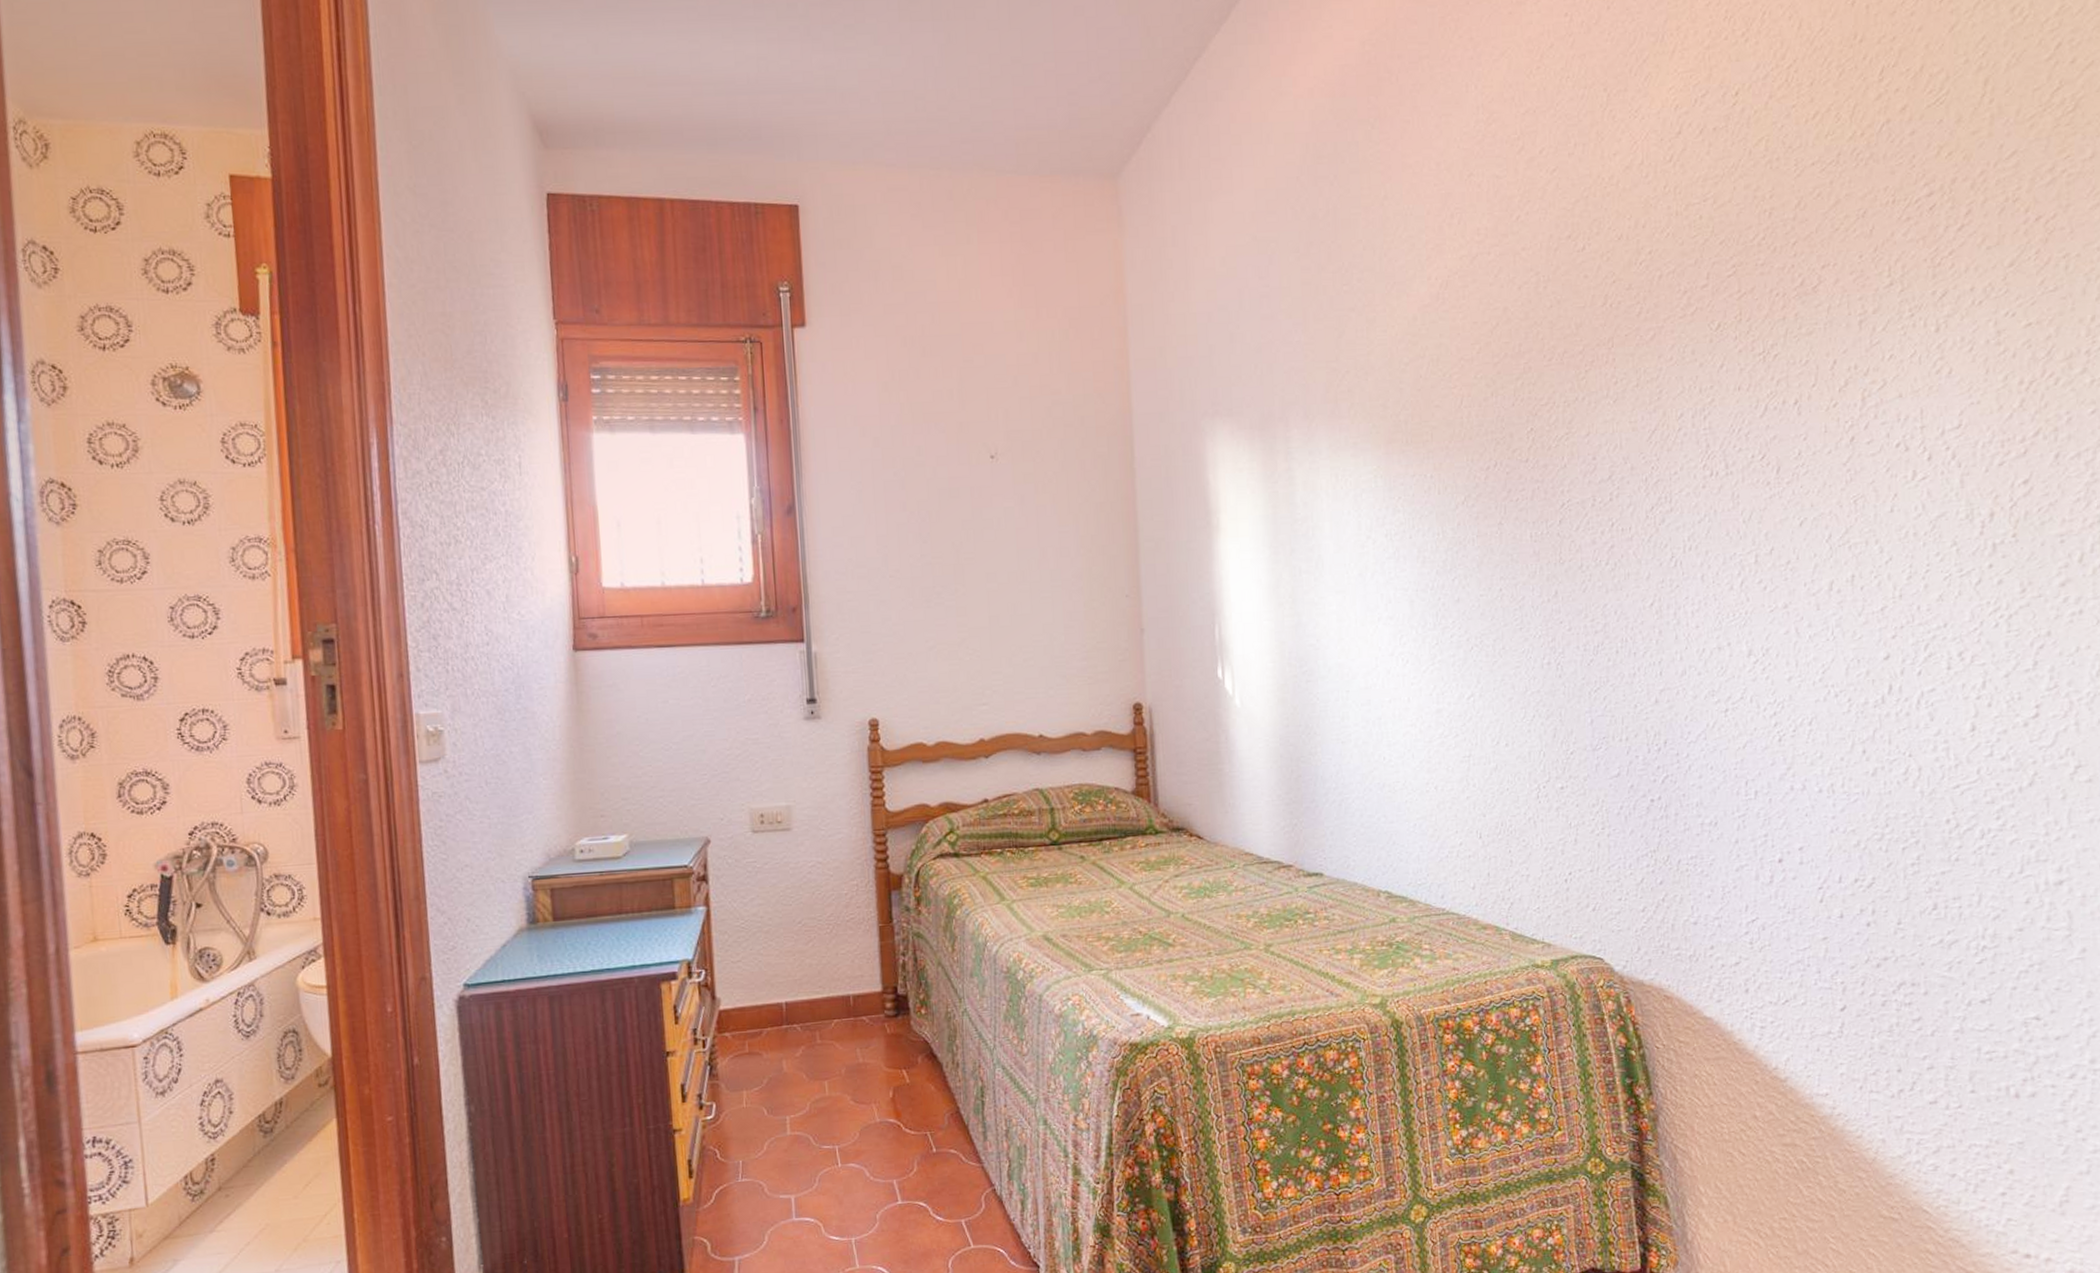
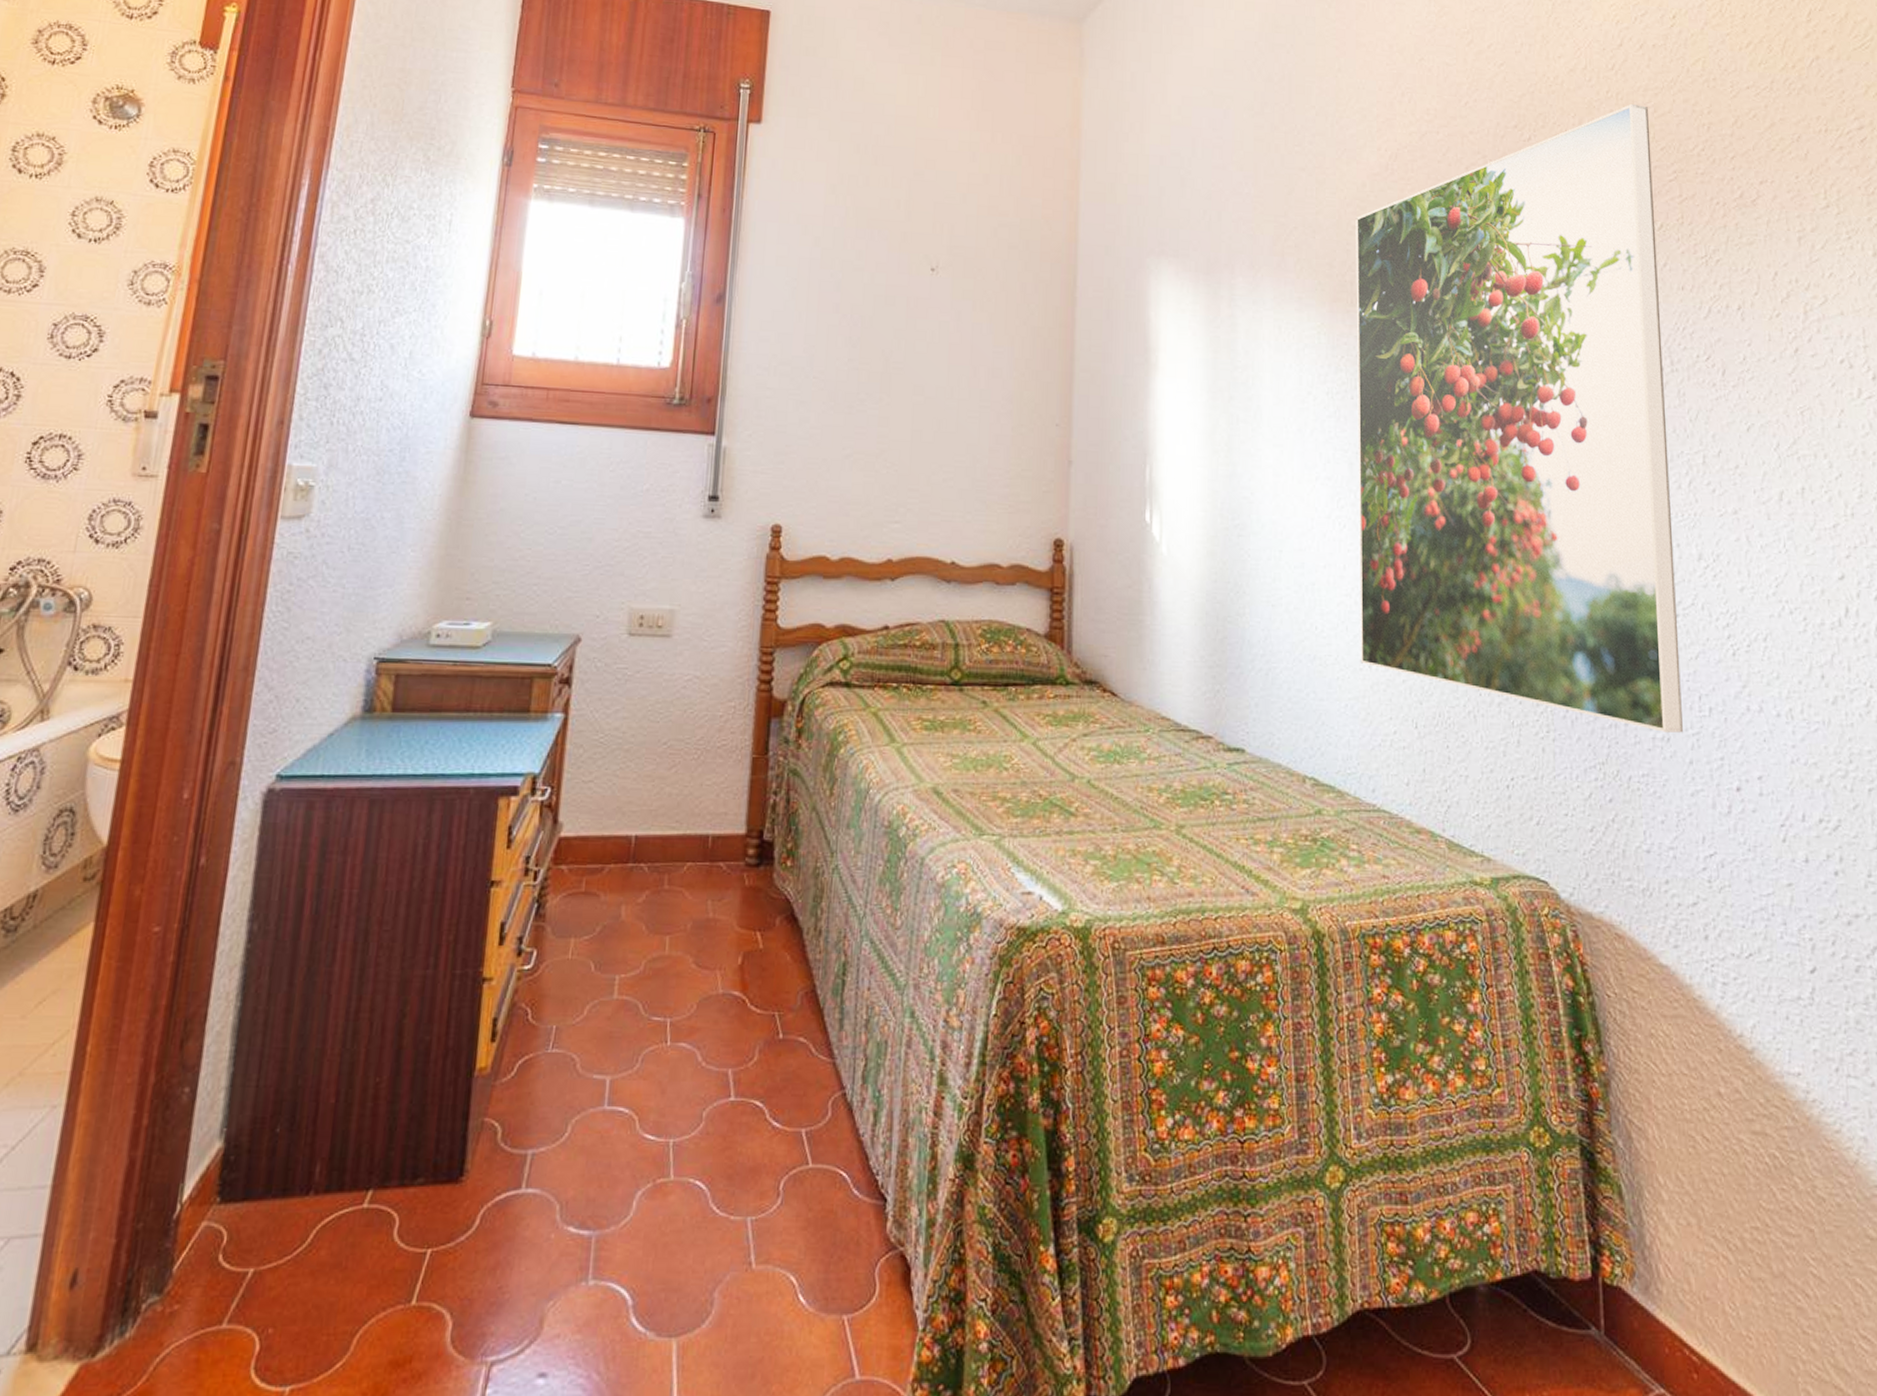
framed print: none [1407,196,1730,818] -> present [1355,103,1683,733]

